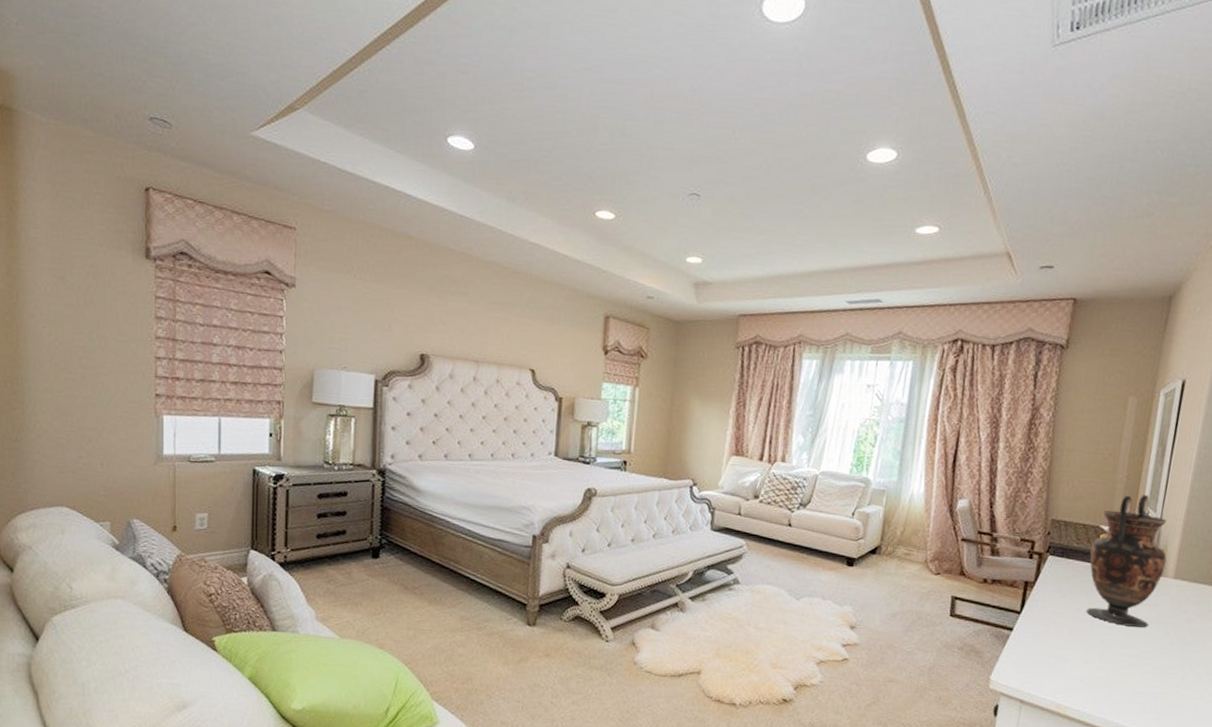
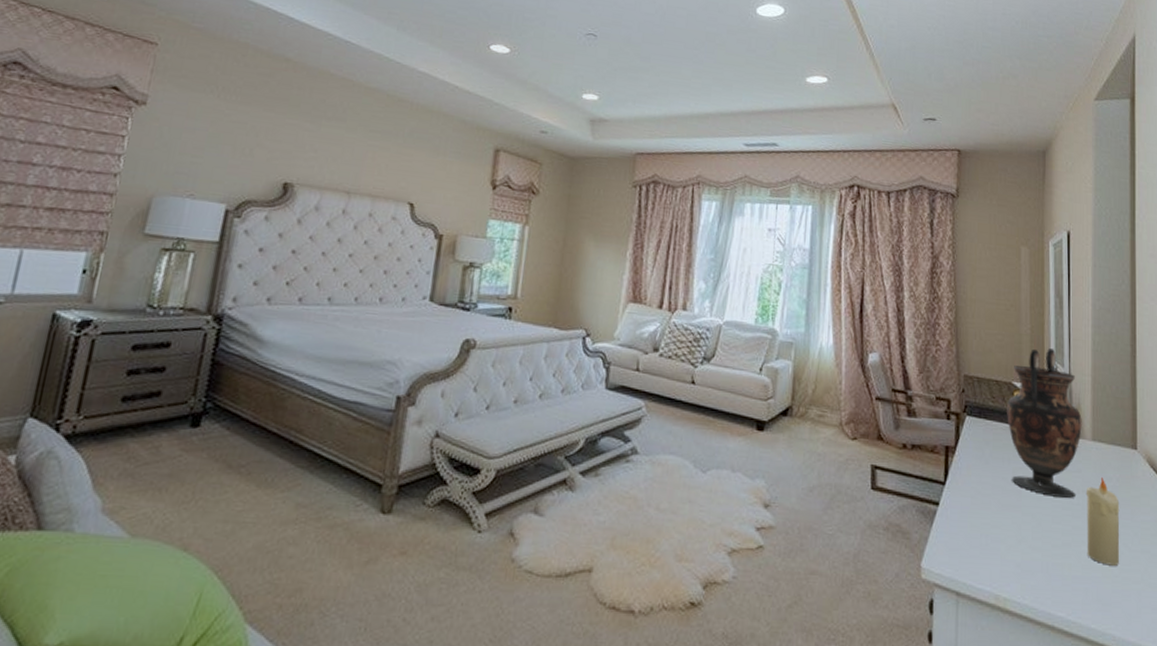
candle: none [1150,611,1192,685] -> present [1085,477,1120,566]

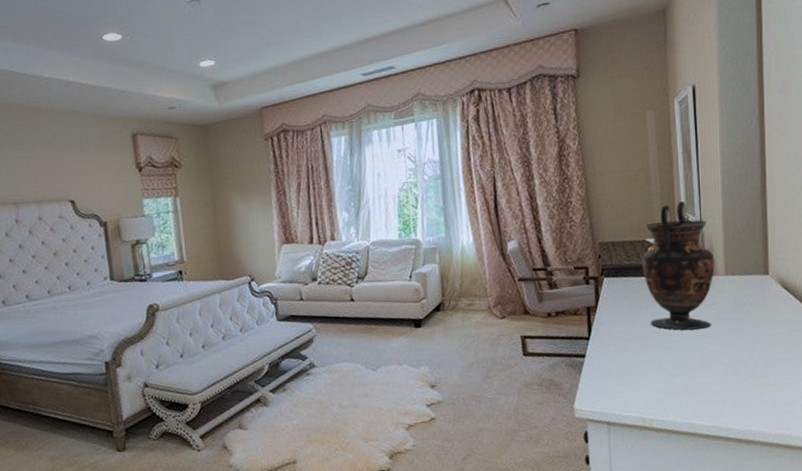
candle: present [1085,477,1120,566] -> none [720,305,755,377]

